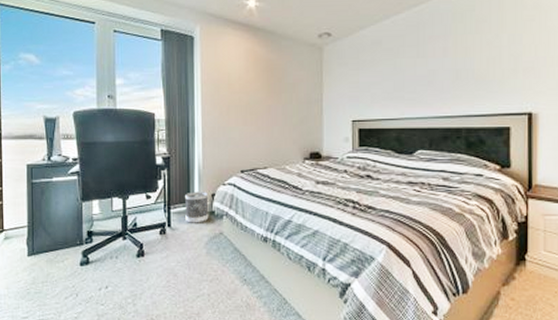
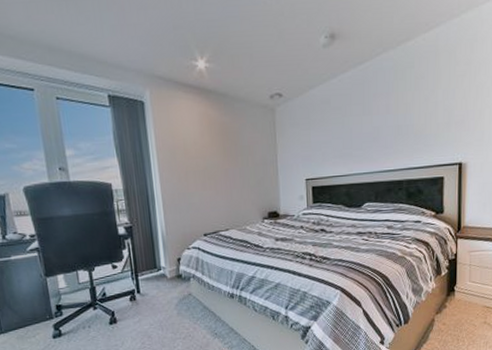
wastebasket: present [185,192,209,223] -> none [151,257,177,288]

